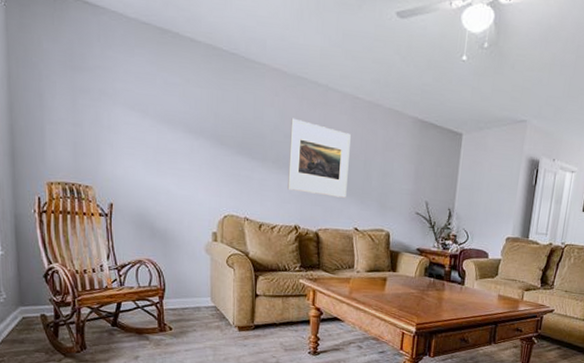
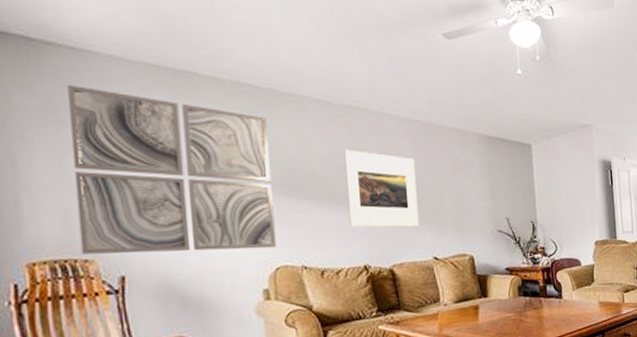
wall art: none [81,35,230,198] -> present [68,84,277,255]

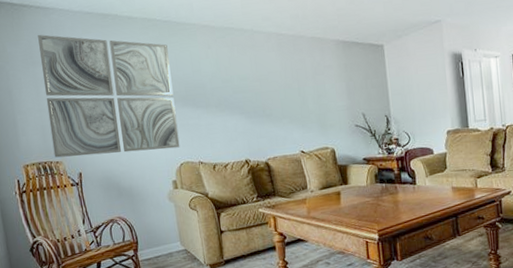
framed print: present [344,149,419,228] -> none [225,64,288,129]

